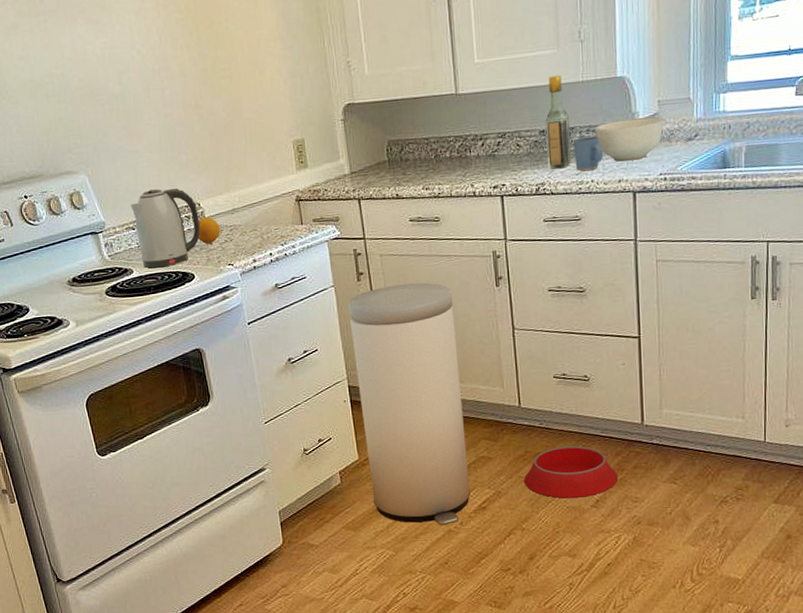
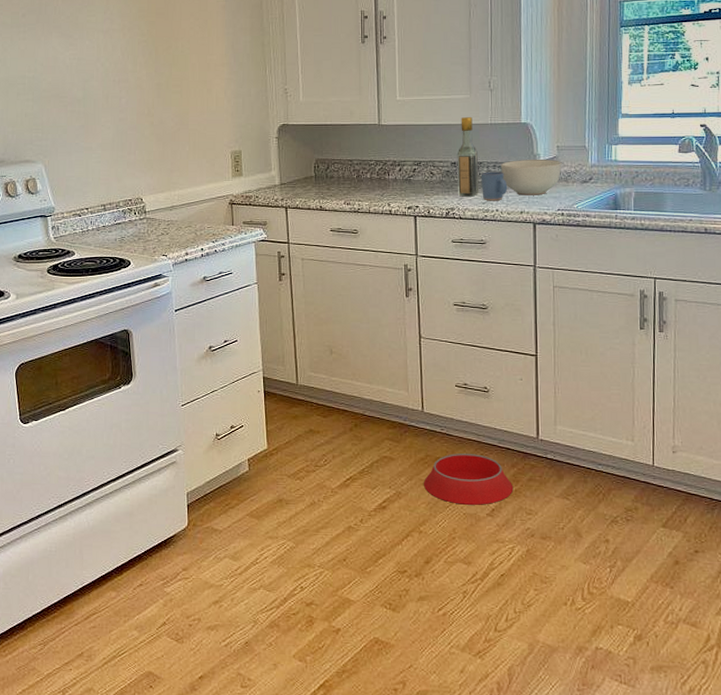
kettle: present [130,187,200,269] -> none [79,182,140,252]
fruit: present [198,216,221,244] -> none [138,210,159,235]
pedal bin: present [348,282,470,526] -> none [269,287,372,522]

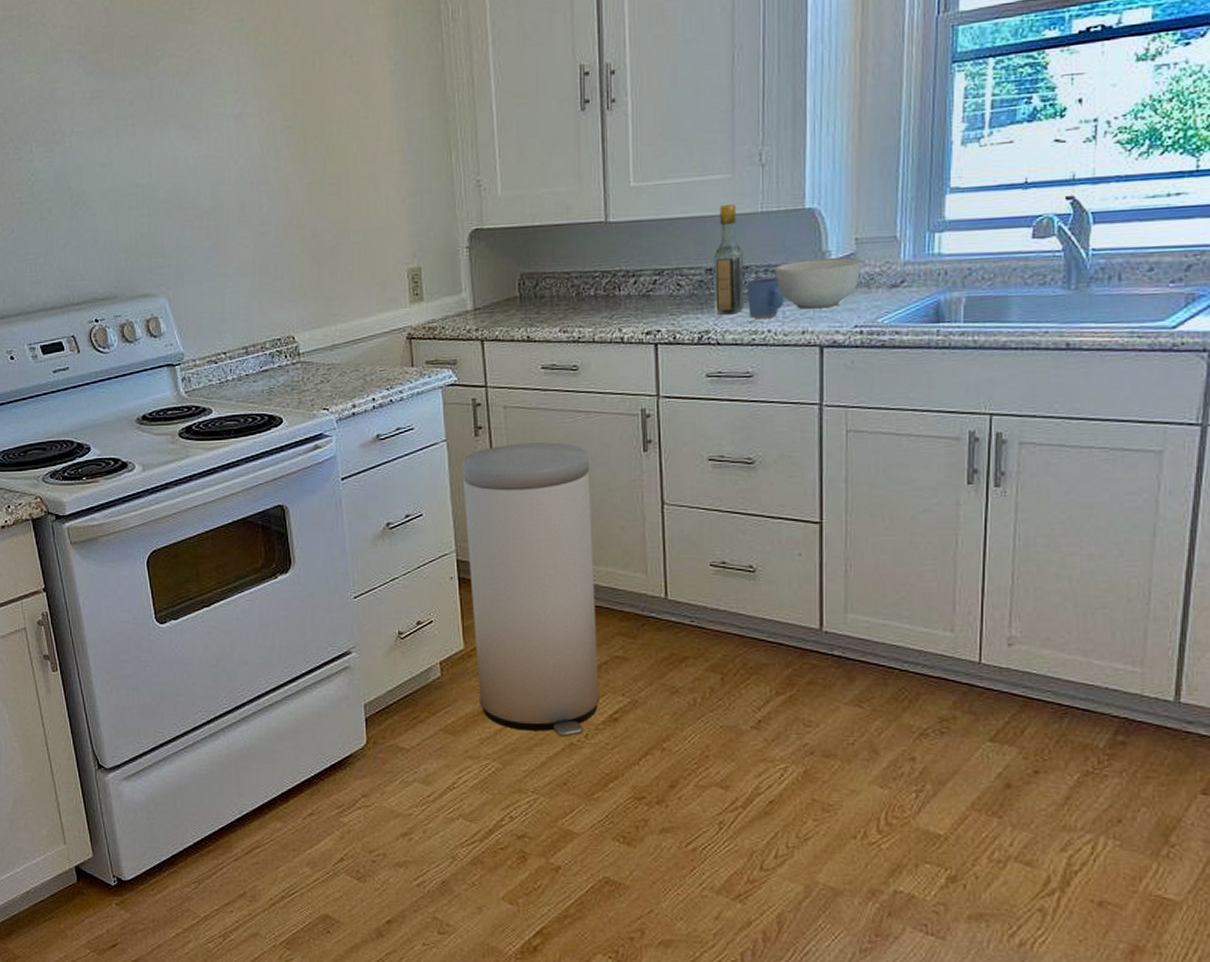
pedal bin: none [269,287,372,522] -> present [462,442,599,737]
pet bowl: present [424,454,514,505] -> none [668,651,788,716]

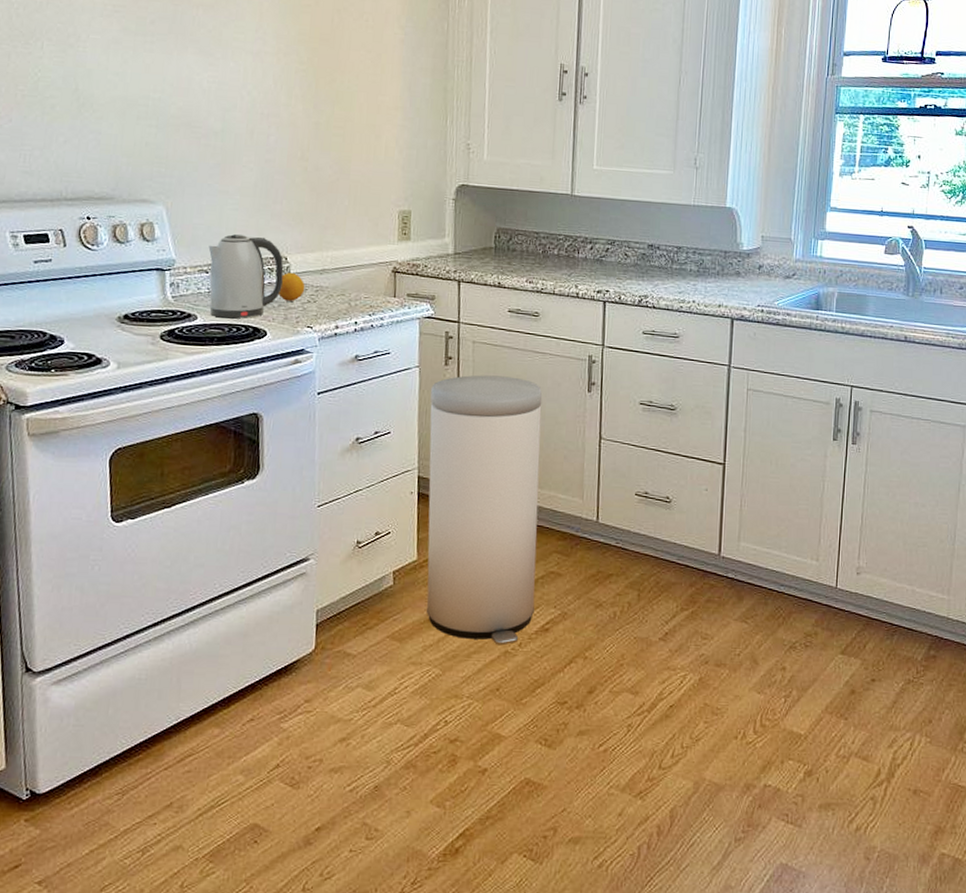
kettle: none [214,317,293,409] -> present [208,233,284,319]
fruit: none [290,352,317,384] -> present [278,272,306,301]
bottle: present [713,203,745,315] -> none [653,194,678,285]
mug: present [746,277,785,318] -> none [679,258,707,291]
bowl: present [774,257,862,309] -> none [700,247,766,288]

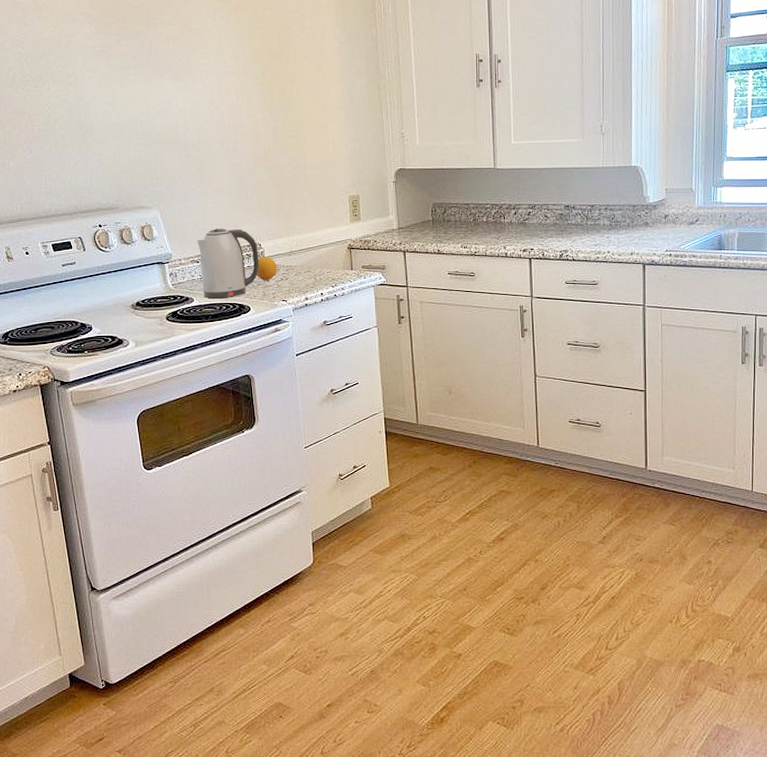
pedal bin: present [427,375,543,646] -> none [389,329,490,554]

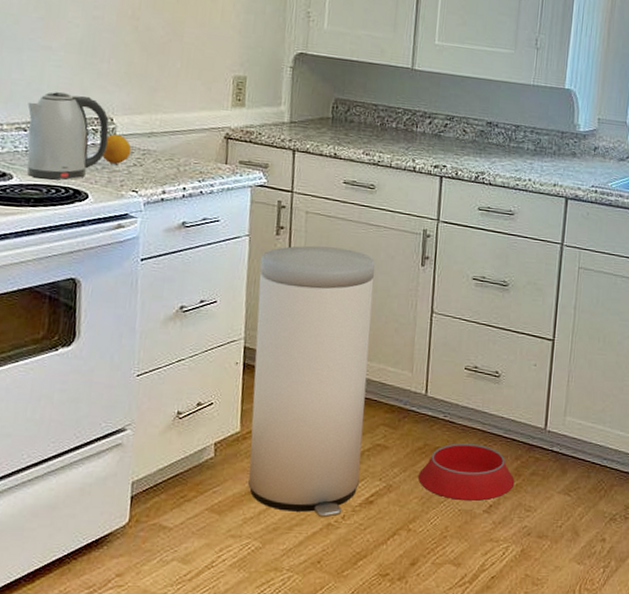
pedal bin: none [389,329,490,554] -> present [248,245,376,518]
pet bowl: none [540,486,624,533] -> present [418,443,515,501]

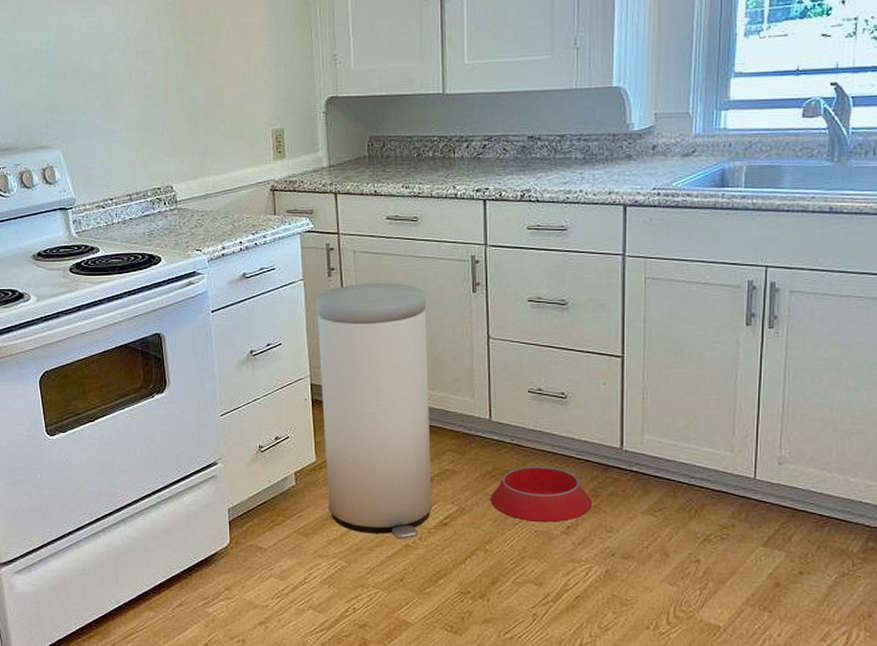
kettle: present [26,91,109,180] -> none [102,168,171,248]
fruit: present [102,133,132,164] -> none [168,200,192,227]

